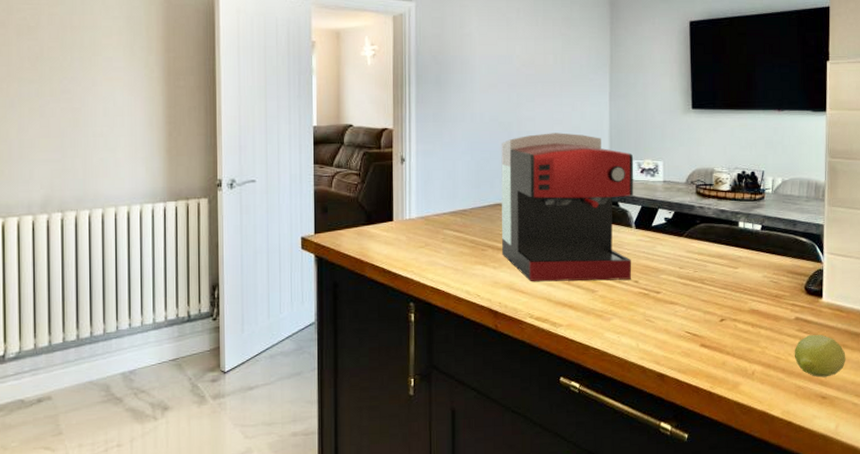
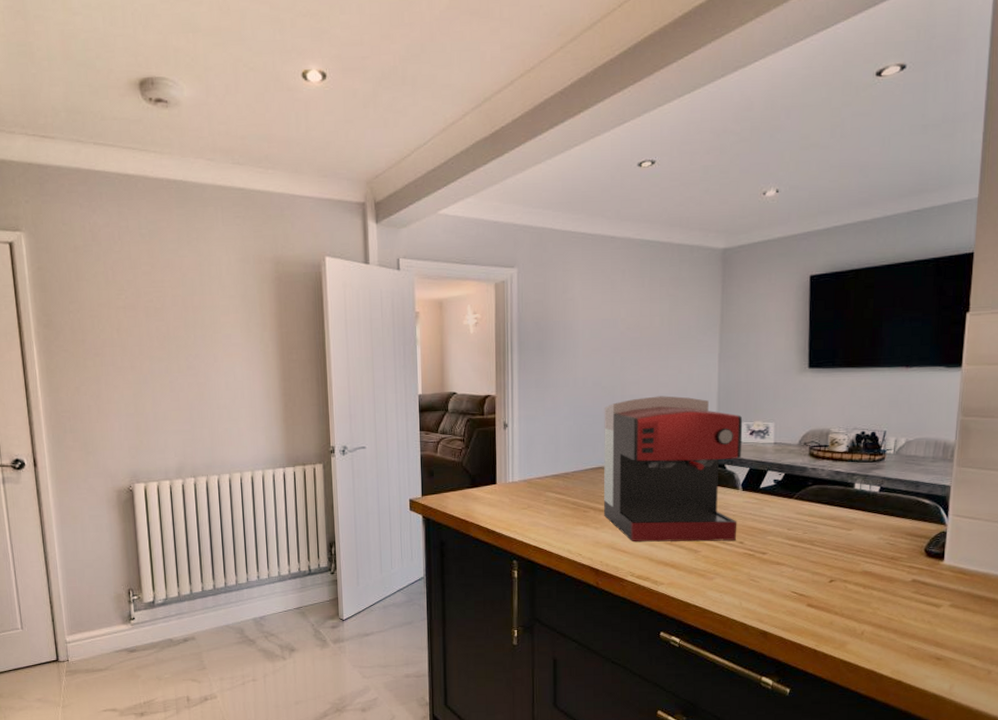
fruit: present [794,334,846,378] -> none [908,596,967,639]

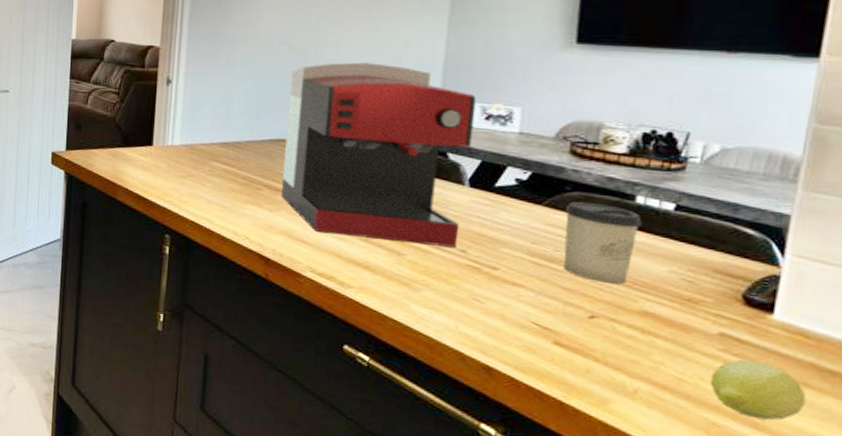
cup: none [808,493,859,553] -> present [563,202,642,284]
fruit: none [908,596,967,639] -> present [710,359,807,421]

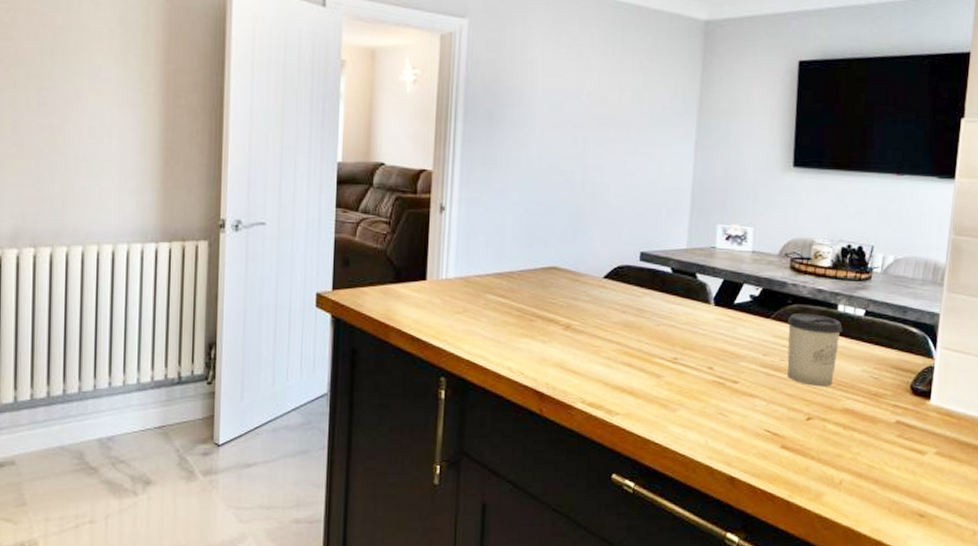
coffee maker: present [280,62,477,247] -> none [552,186,719,365]
fruit: present [710,359,807,421] -> none [891,441,953,493]

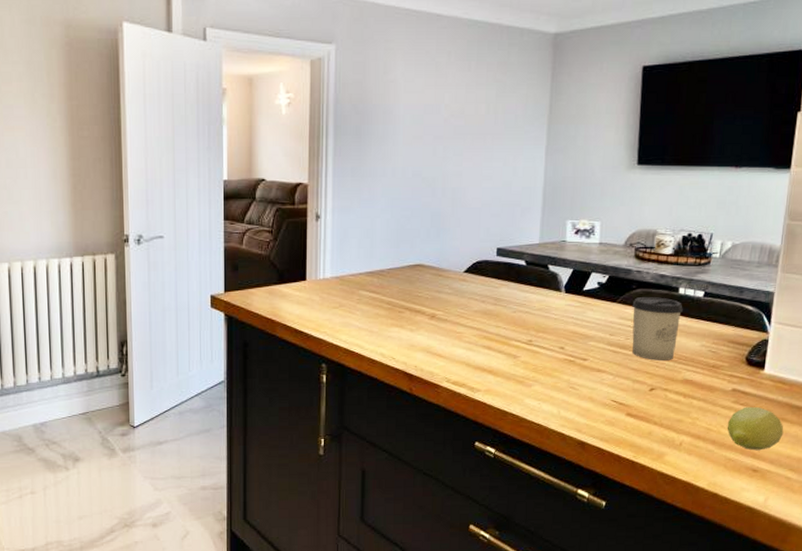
fruit: none [891,441,953,493] -> present [727,406,784,451]

